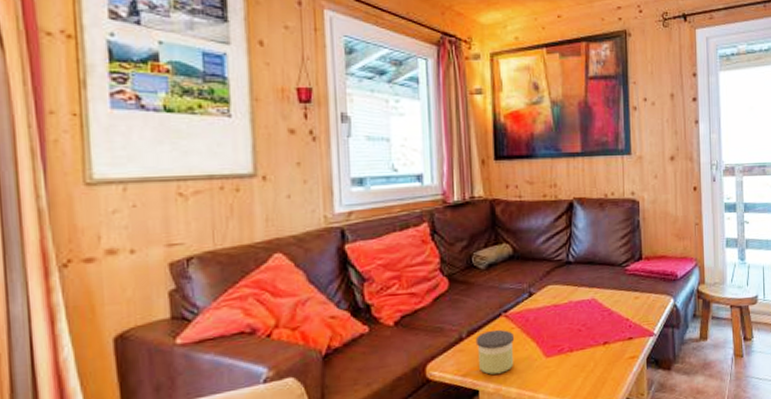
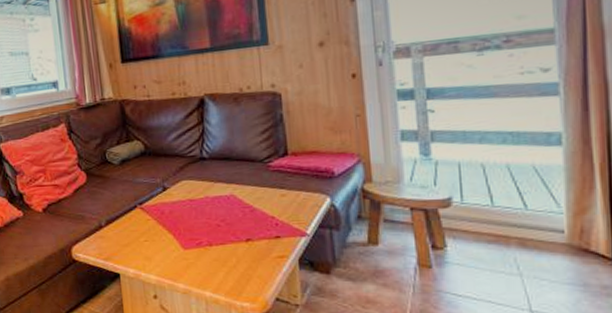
candle: present [475,329,515,375] -> none [113,220,152,261]

